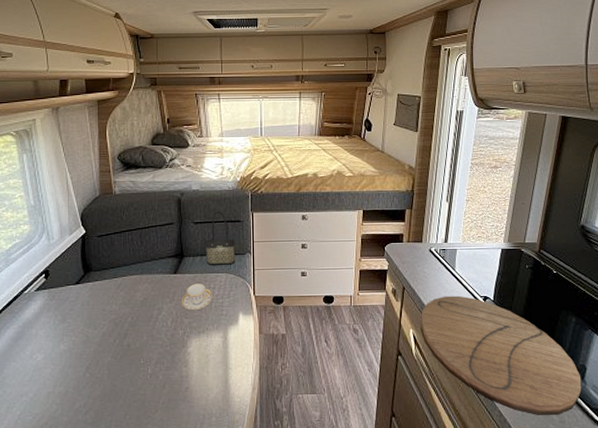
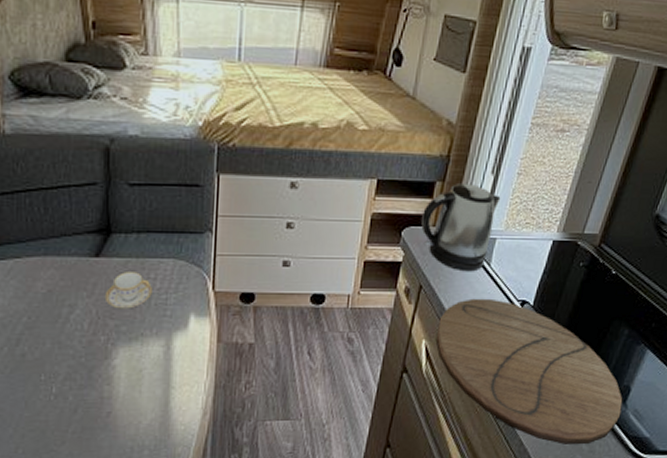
tote bag: present [204,212,235,266] -> none [143,170,189,249]
kettle: none [399,210,456,276] -> present [421,183,501,272]

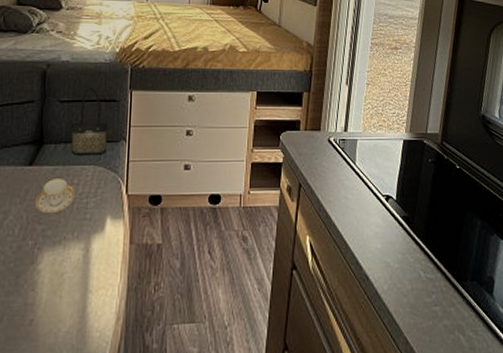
tote bag: none [143,170,189,249] -> present [70,88,108,156]
kettle: present [421,183,501,272] -> none [295,93,356,170]
cutting board: present [435,298,623,444] -> none [317,194,491,341]

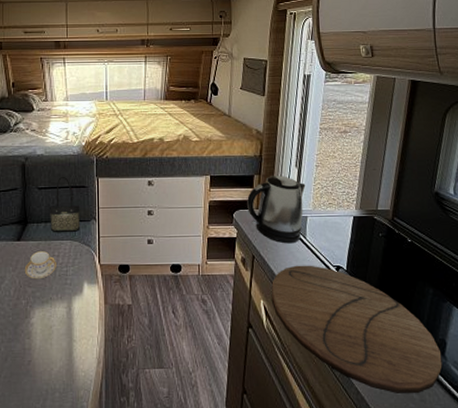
kettle: none [295,93,356,170] -> present [247,176,306,244]
cutting board: none [317,194,491,341] -> present [271,265,443,393]

